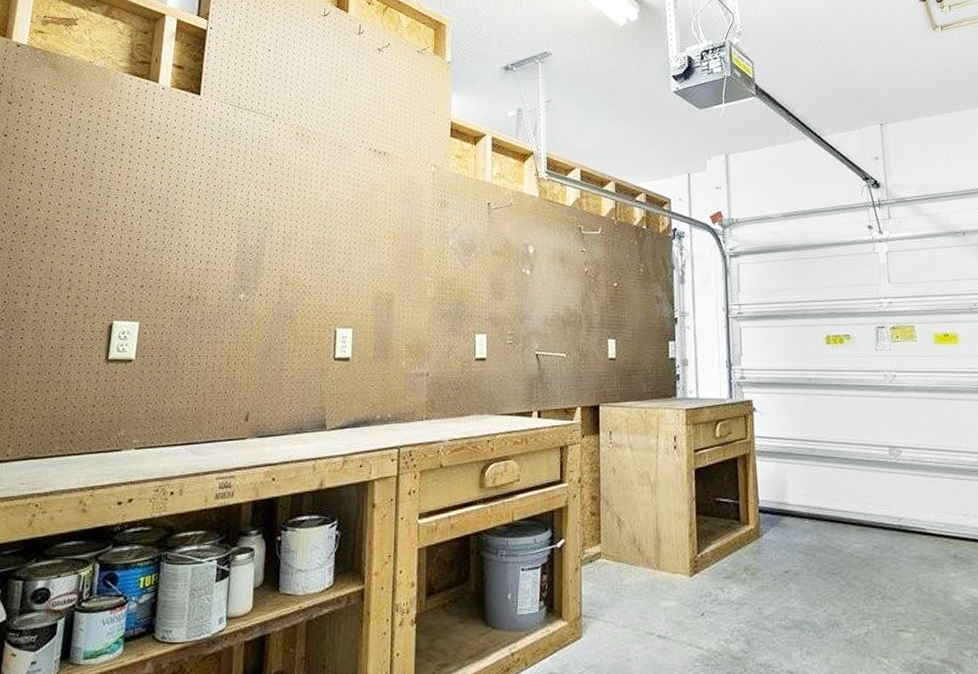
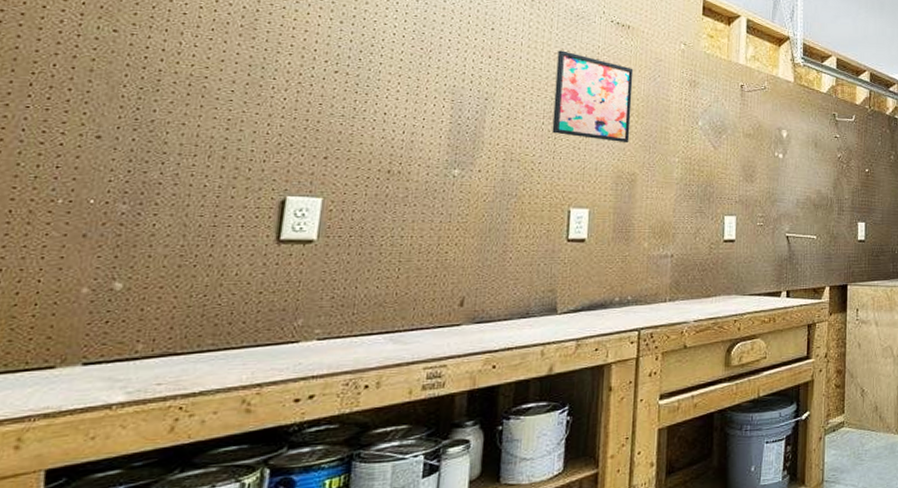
wall art: none [320,179,390,265] -> present [552,50,634,144]

